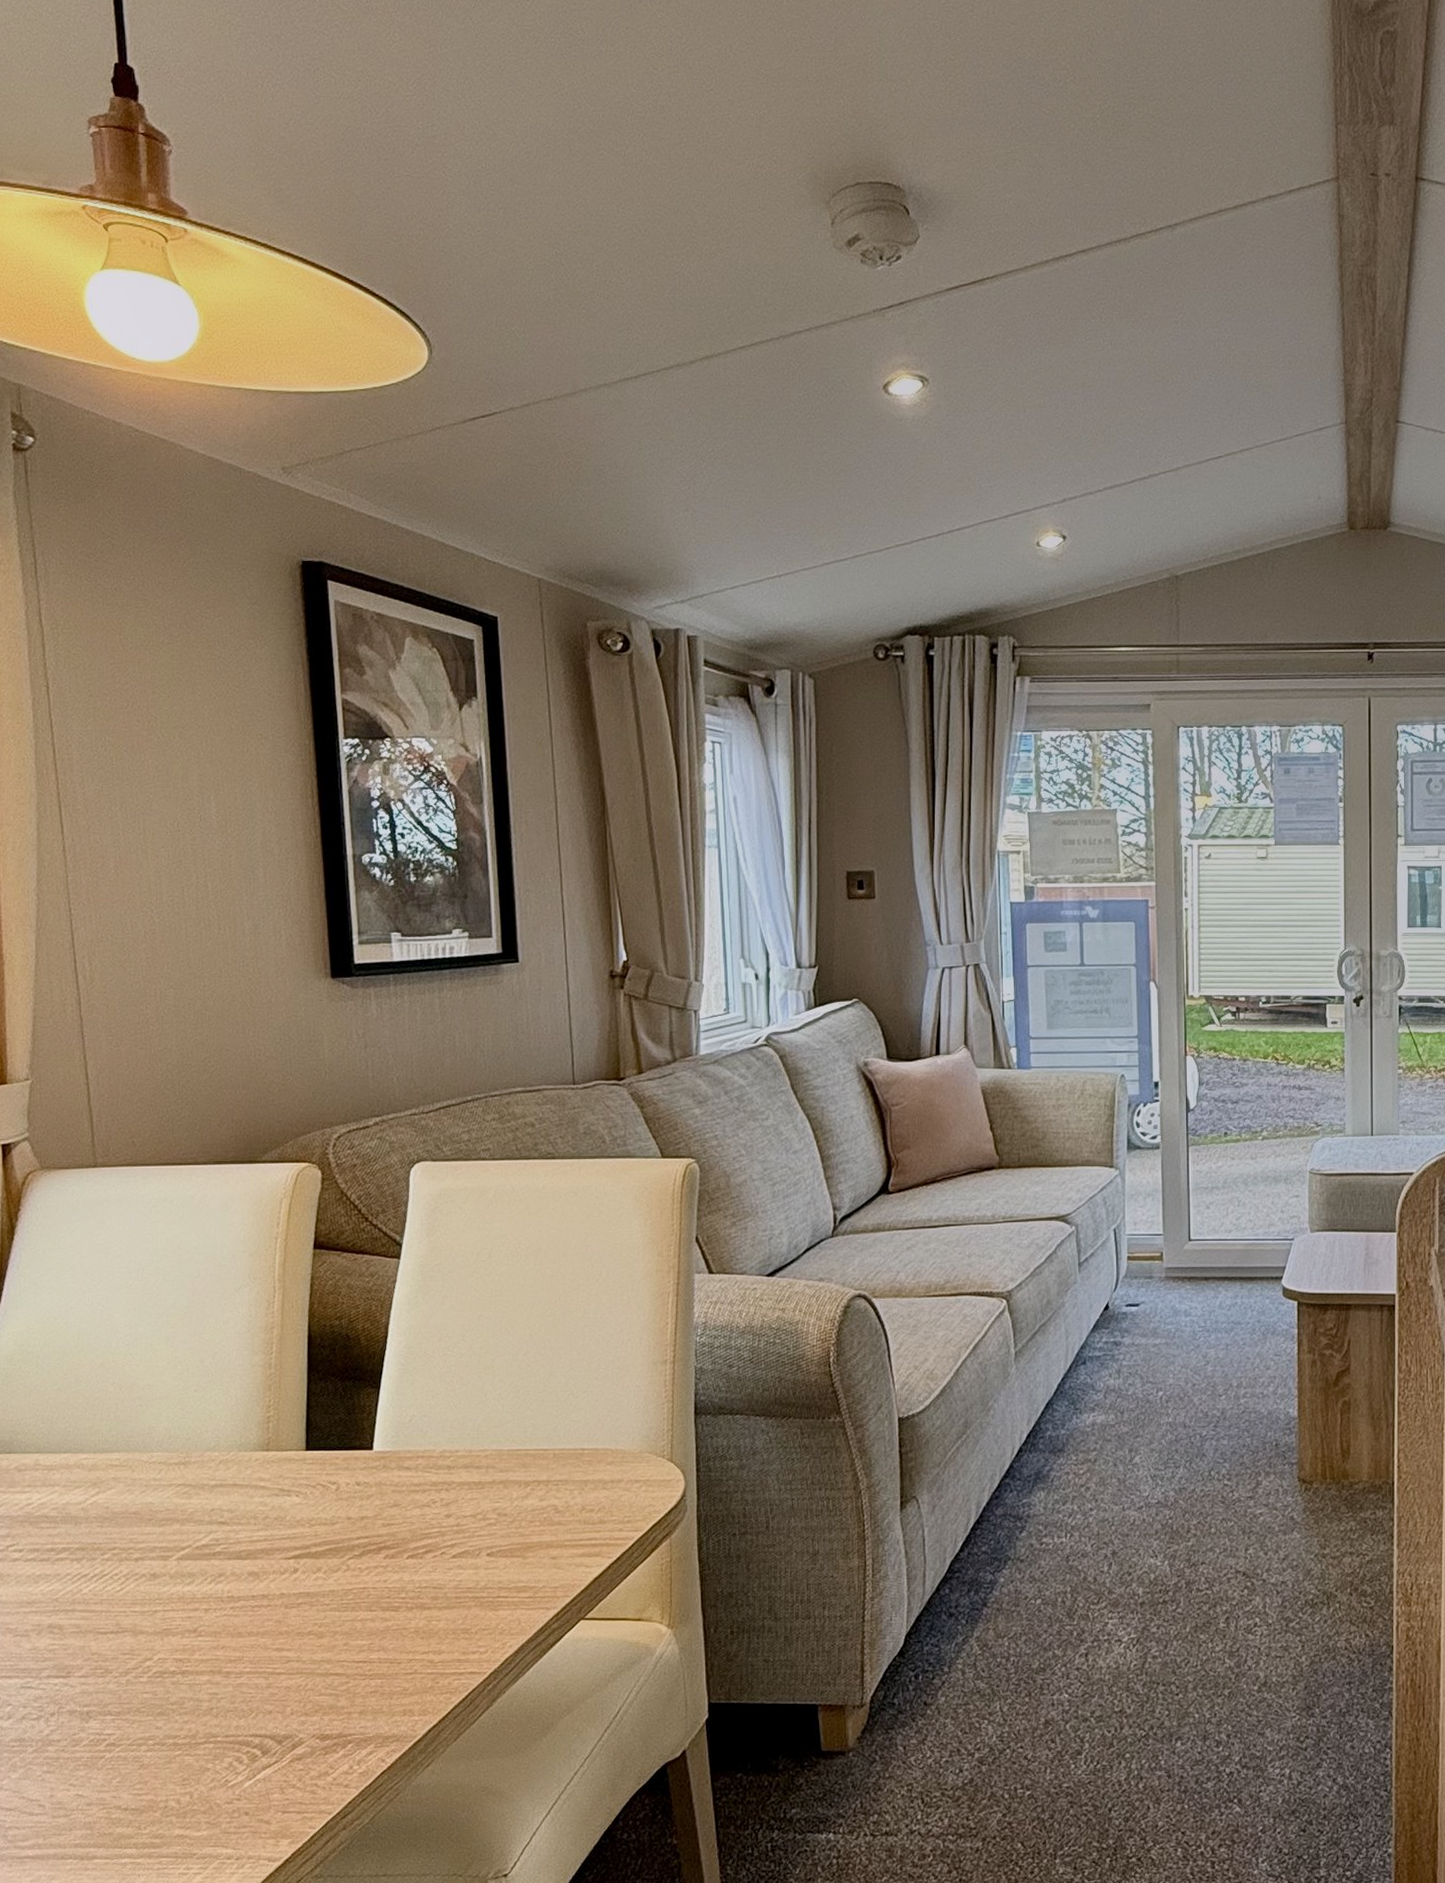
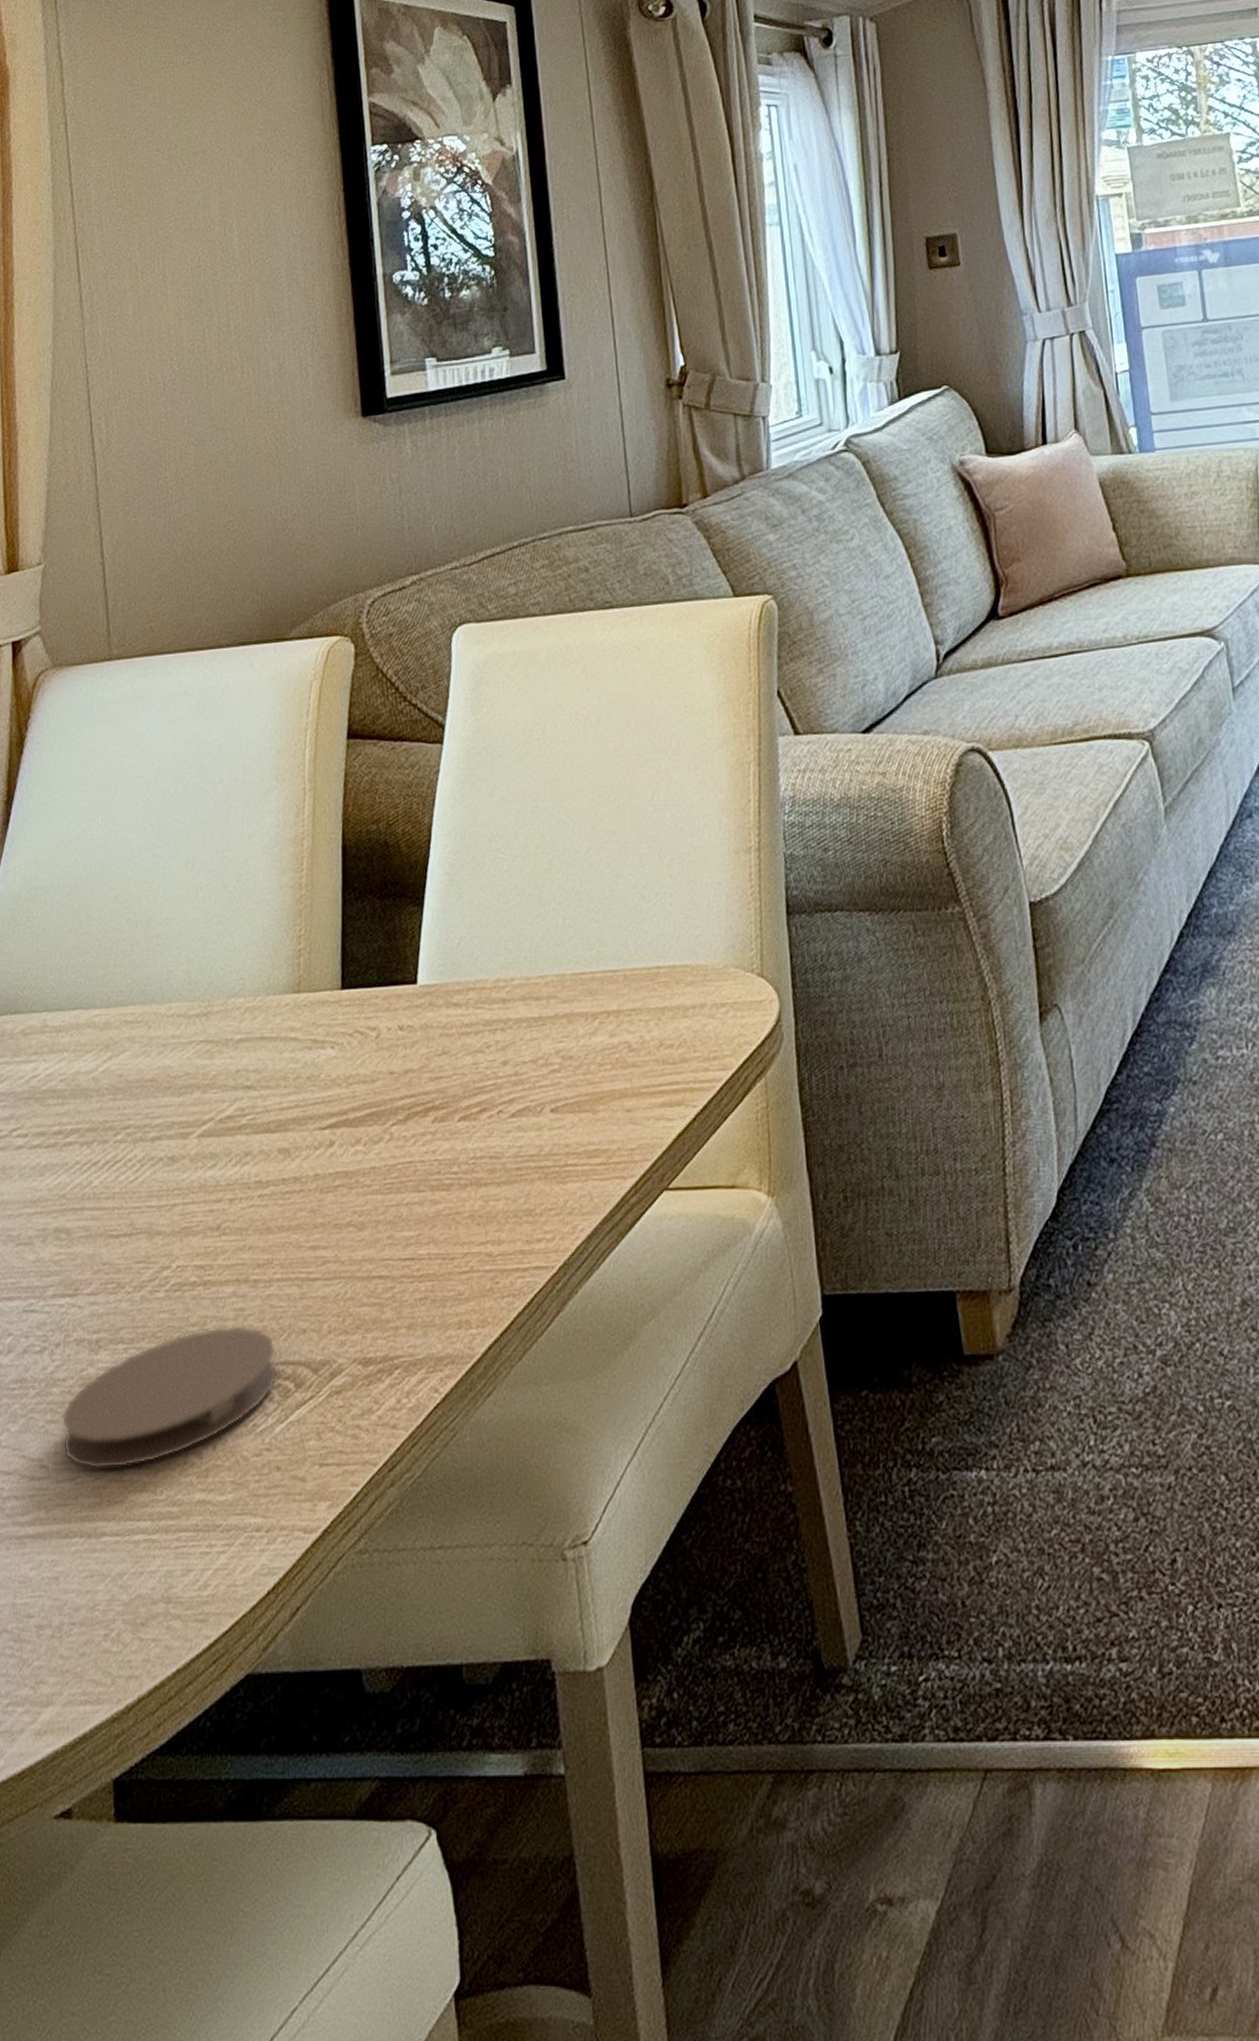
coaster: none [56,1705,247,1809] -> present [61,1325,278,1470]

